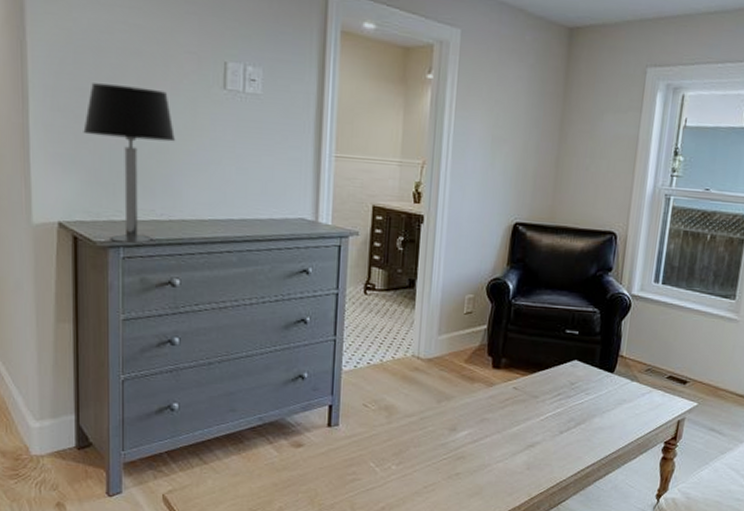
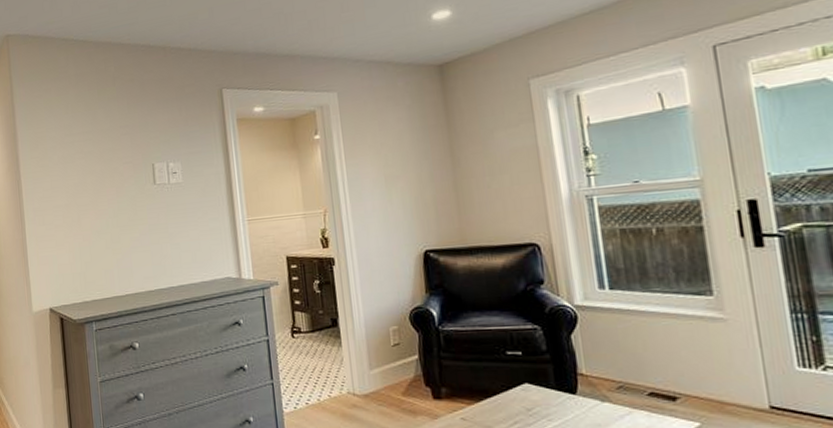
table lamp: present [83,83,176,244] -> none [61,195,124,318]

